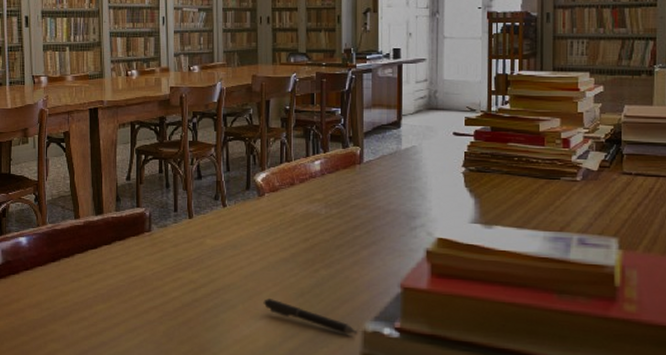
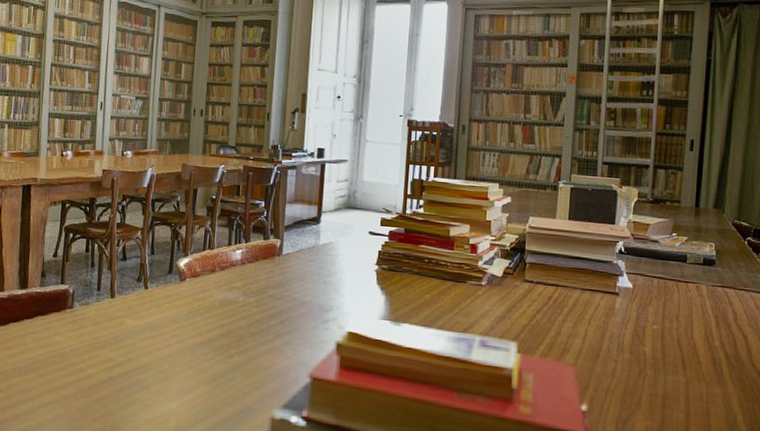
pen: present [263,297,358,335] -> none [177,380,266,421]

